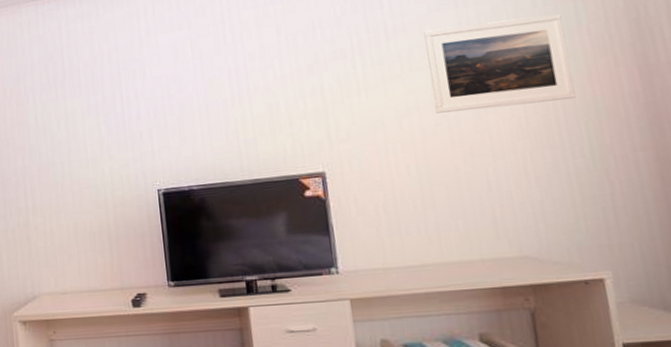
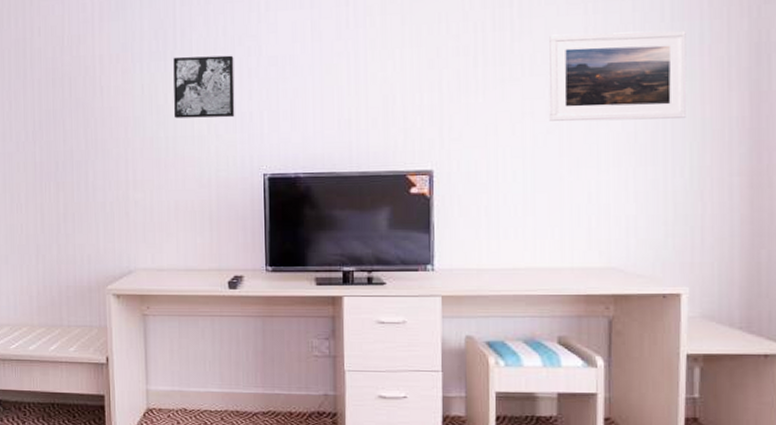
wall art: none [63,79,126,144] -> present [173,55,235,118]

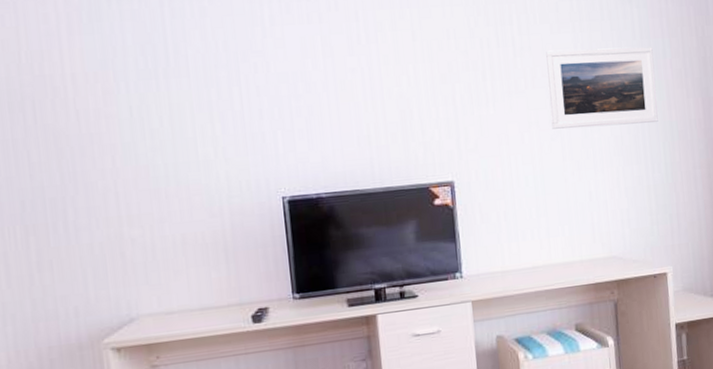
wall art: present [173,55,235,118] -> none [166,72,245,143]

